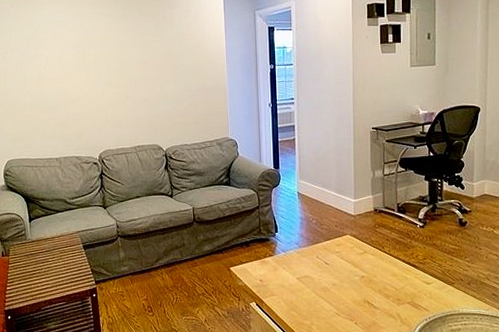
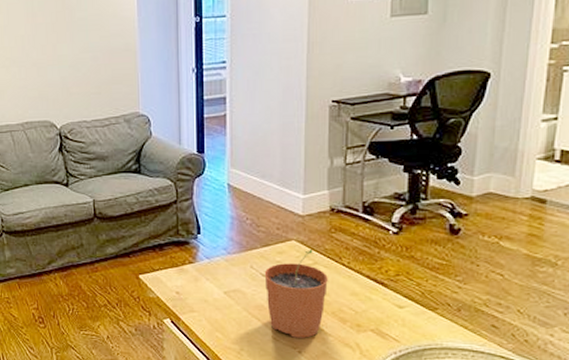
plant pot: none [327,241,375,312] -> present [264,249,328,338]

